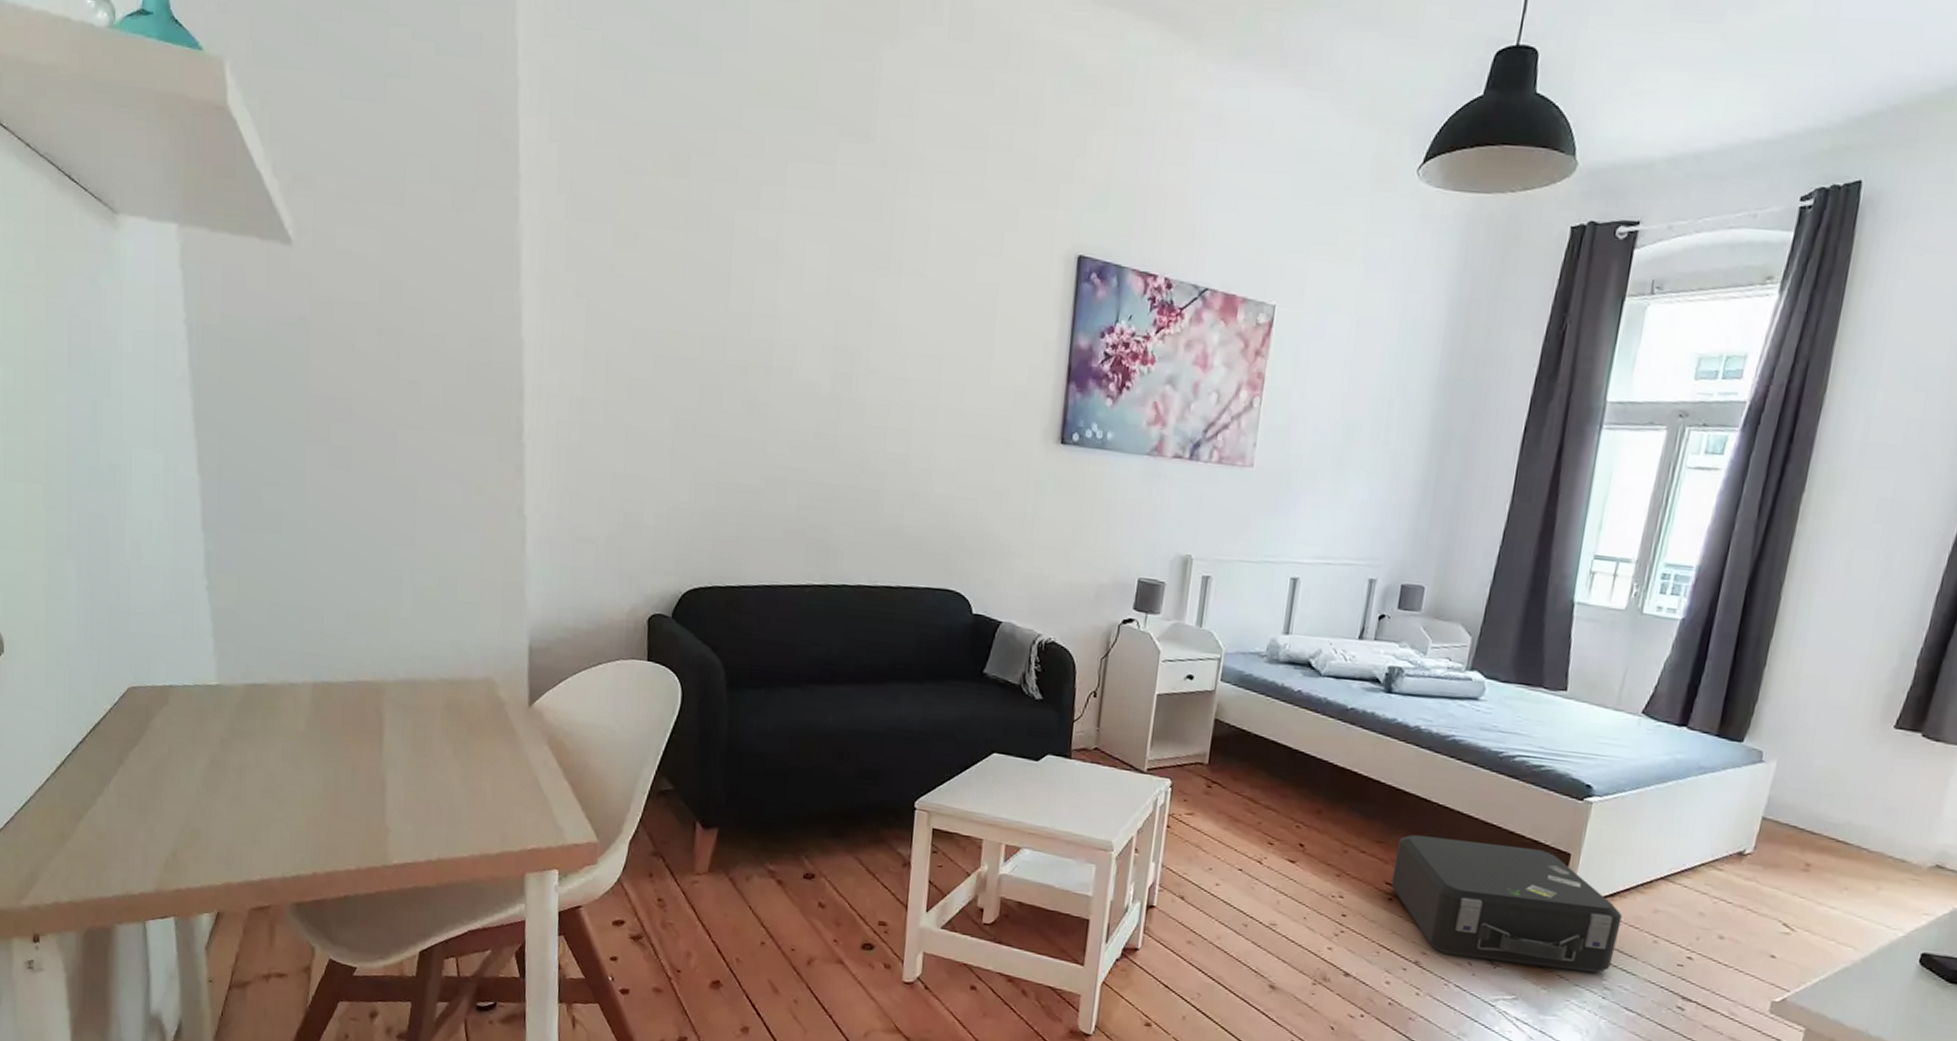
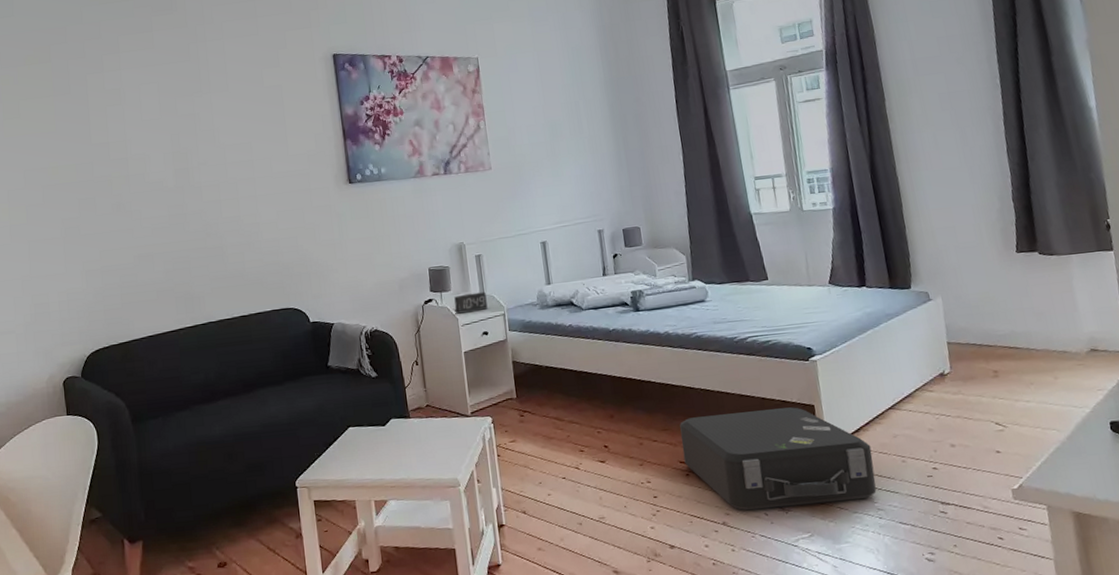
alarm clock: none [1158,622,1204,648] -> present [454,292,488,314]

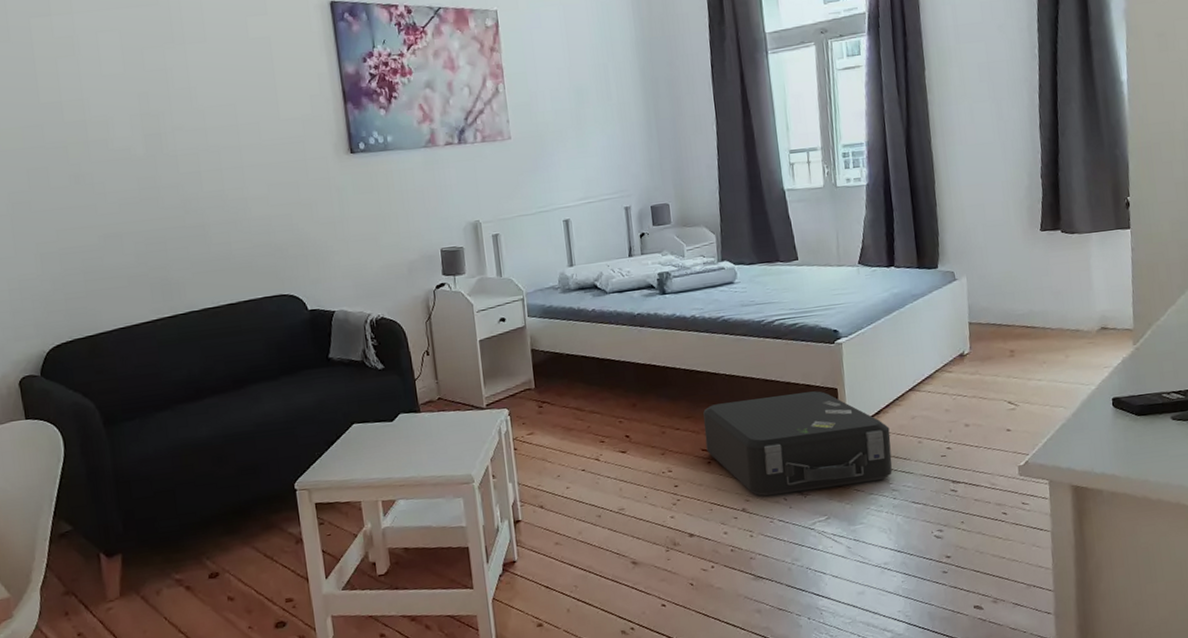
alarm clock: present [454,292,488,314] -> none [469,274,505,299]

